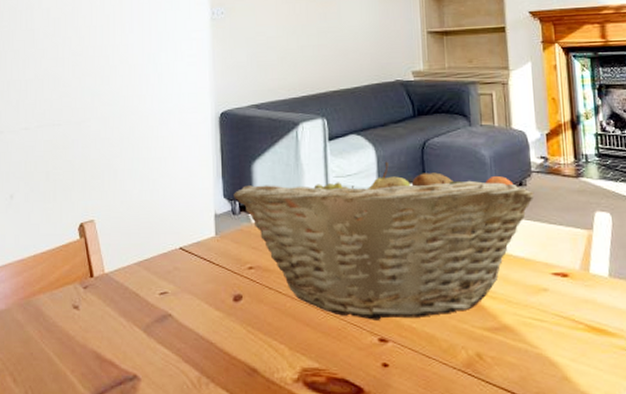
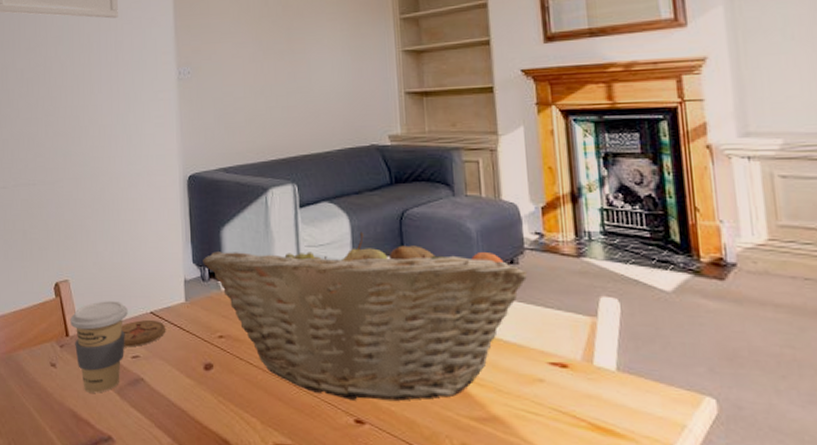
coffee cup: none [95,239,156,332] -> present [70,301,128,393]
coaster: none [149,255,196,284] -> present [121,319,166,347]

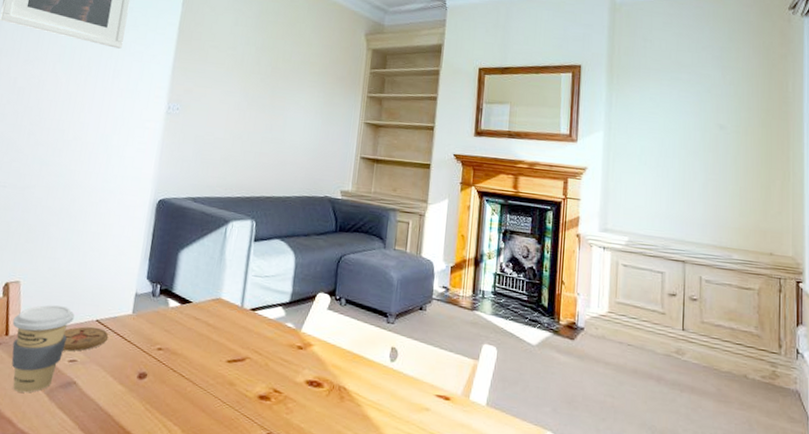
fruit basket: present [203,231,528,401] -> none [156,269,432,420]

